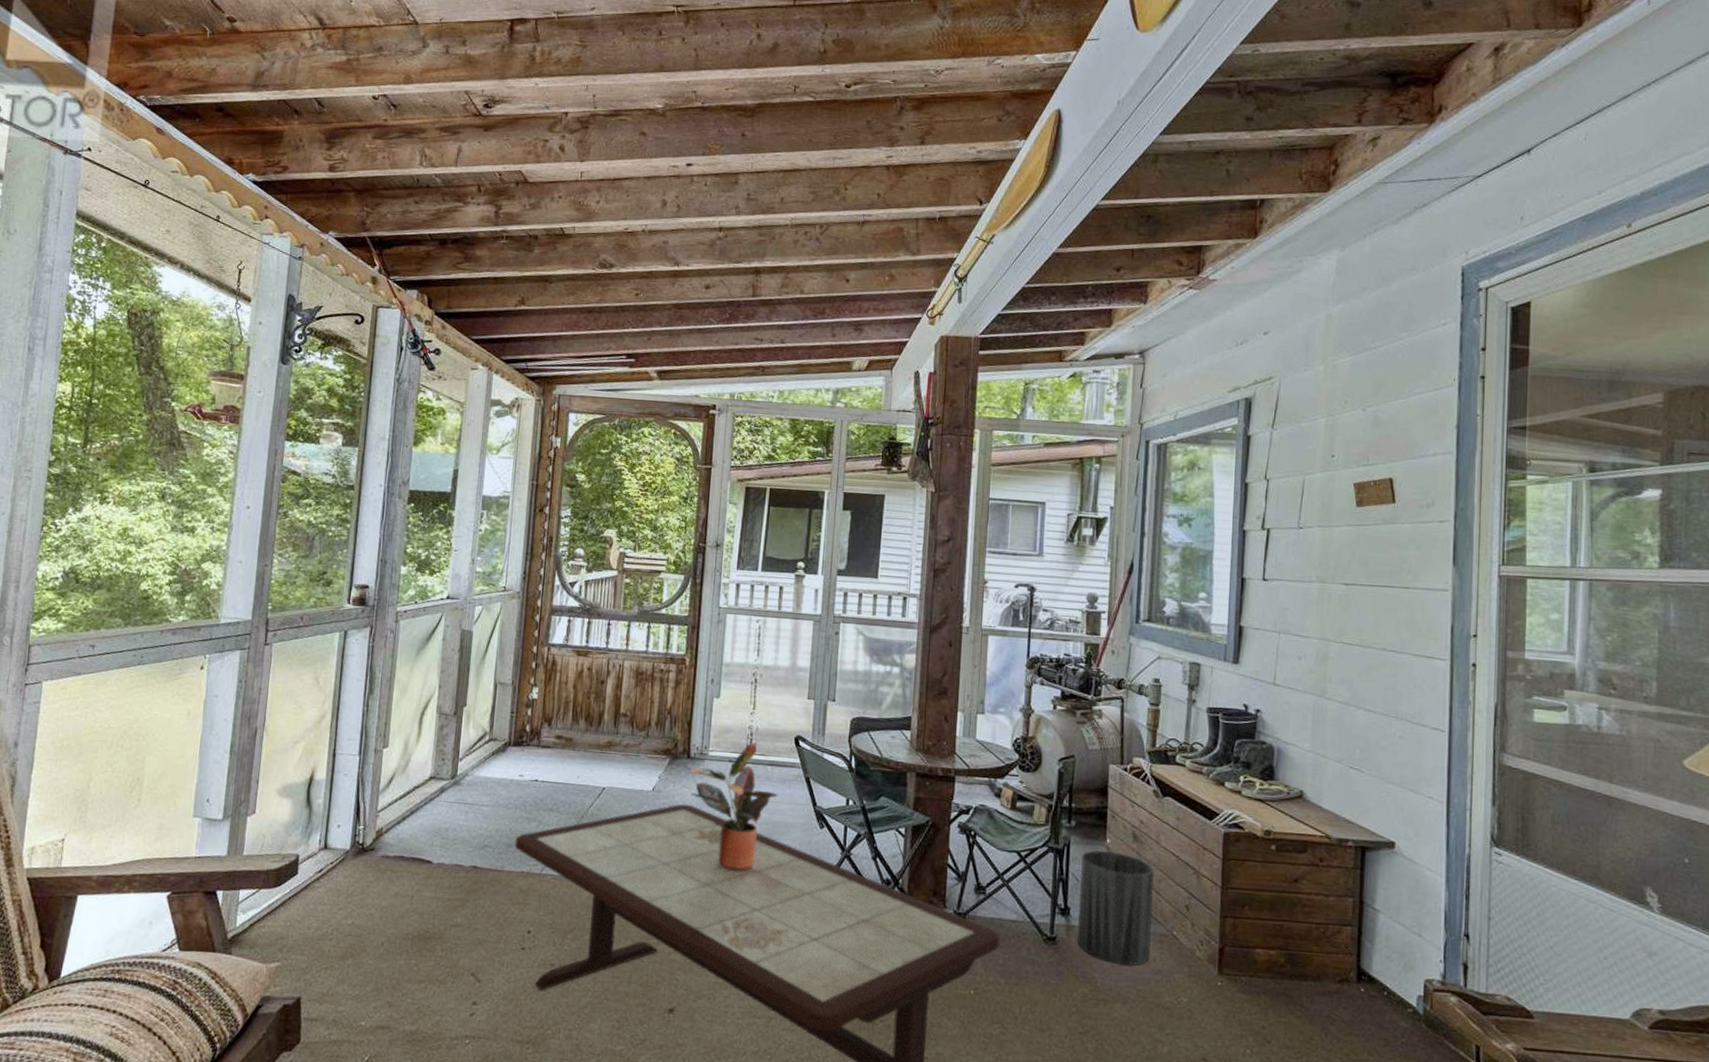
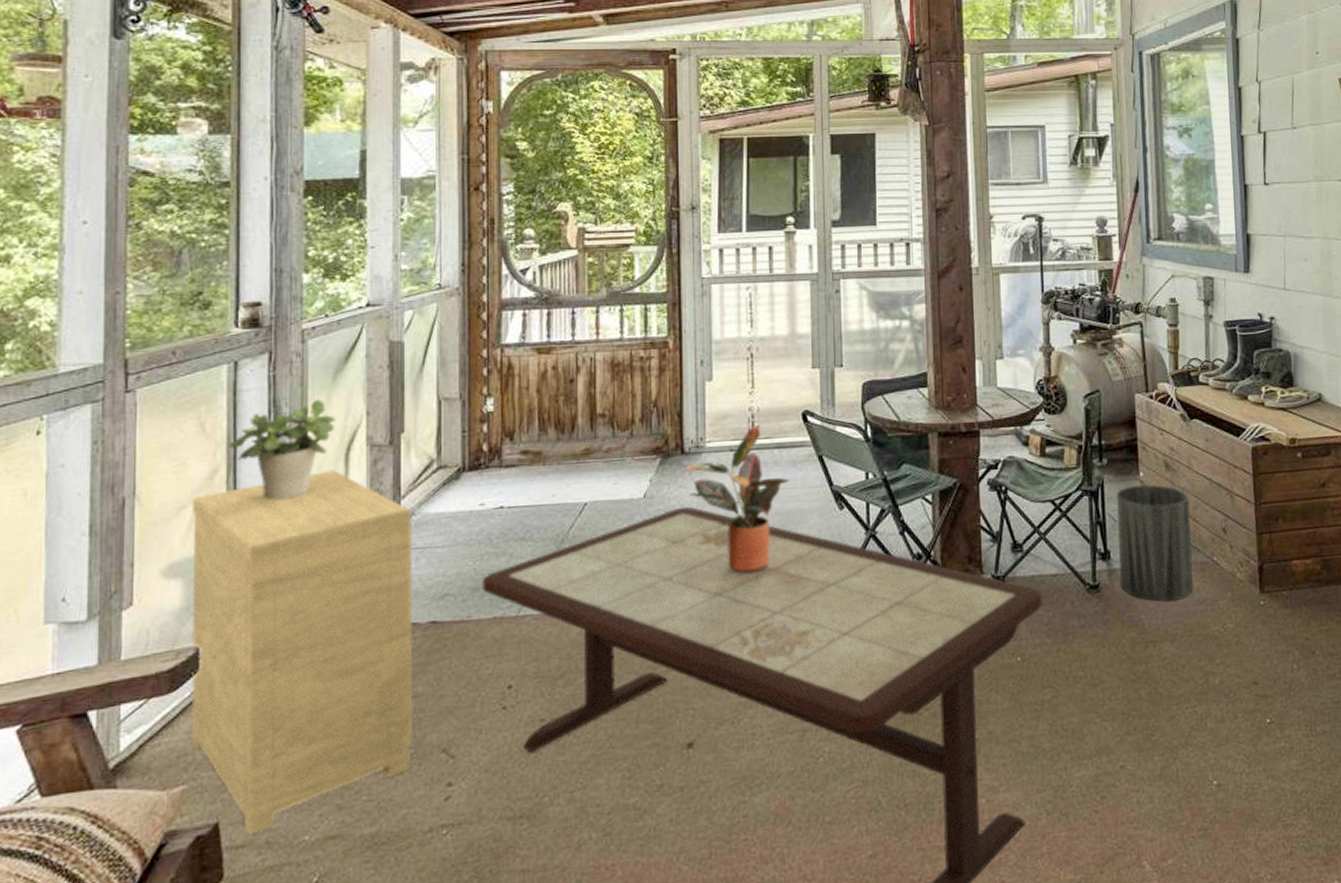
side table: none [286,729,465,1013] -> present [191,470,413,835]
potted plant: none [334,669,416,747] -> present [229,398,337,500]

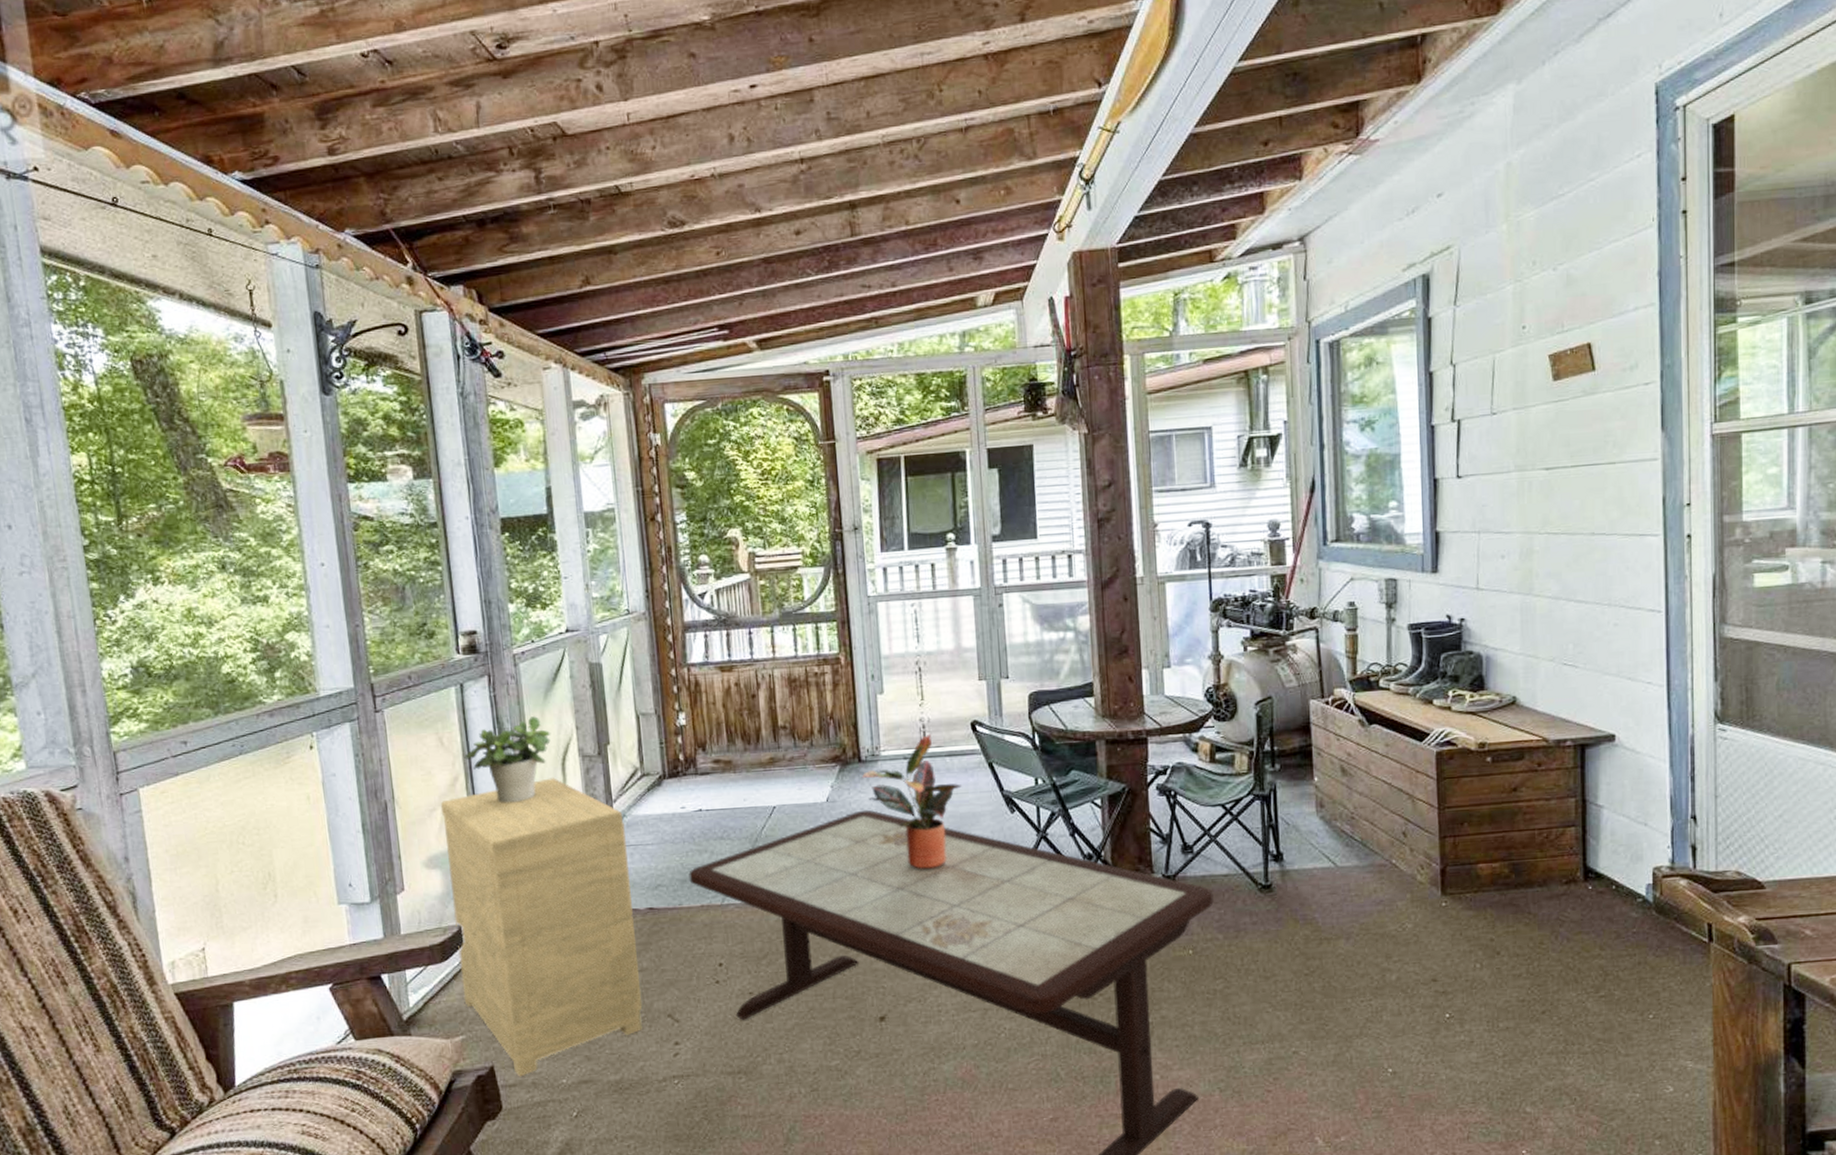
trash can: present [1117,485,1193,602] -> none [1290,789,1370,902]

